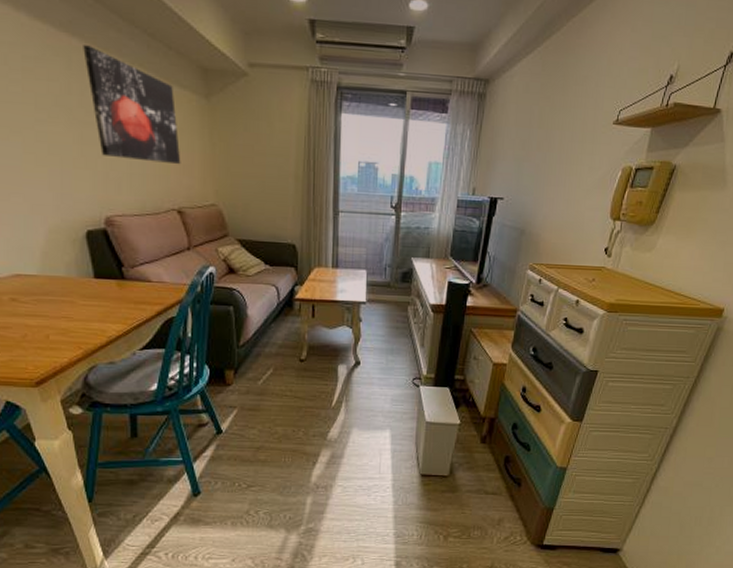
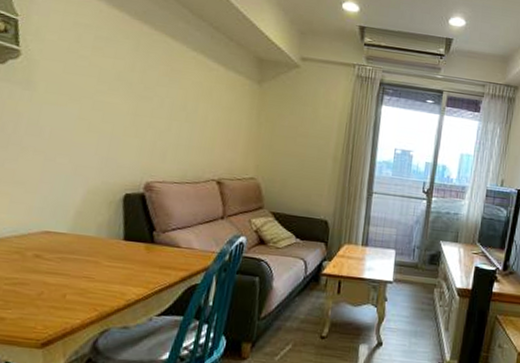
wall art: present [83,45,181,165] -> none [151,32,230,140]

